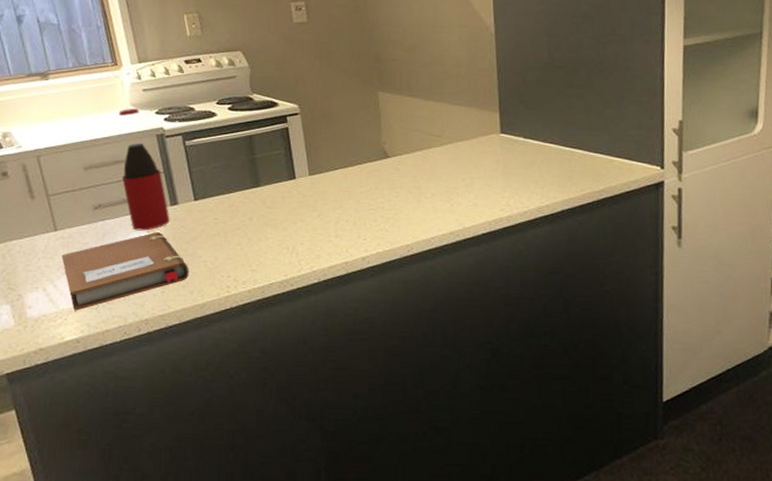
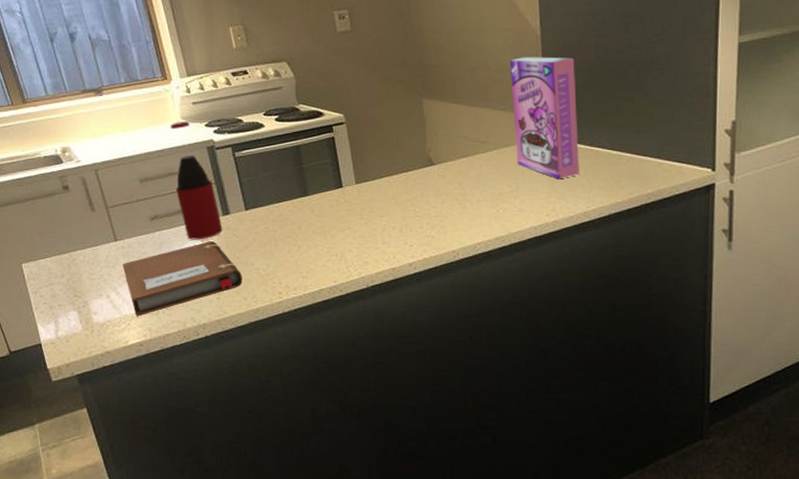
cereal box: none [464,53,532,174] -> present [509,57,579,178]

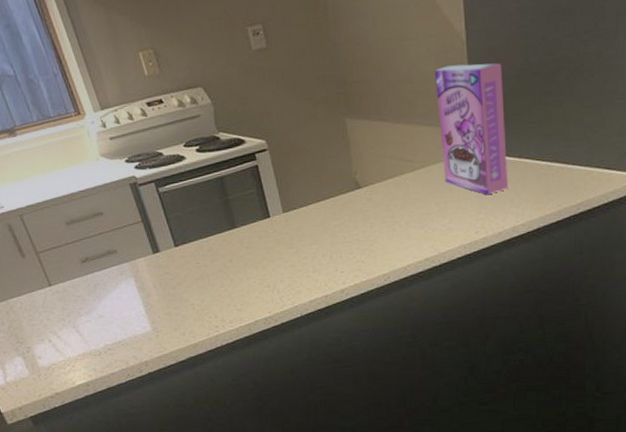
notebook: present [122,241,243,317] -> none [59,280,179,358]
bottle: present [170,122,223,240] -> none [89,158,155,280]

